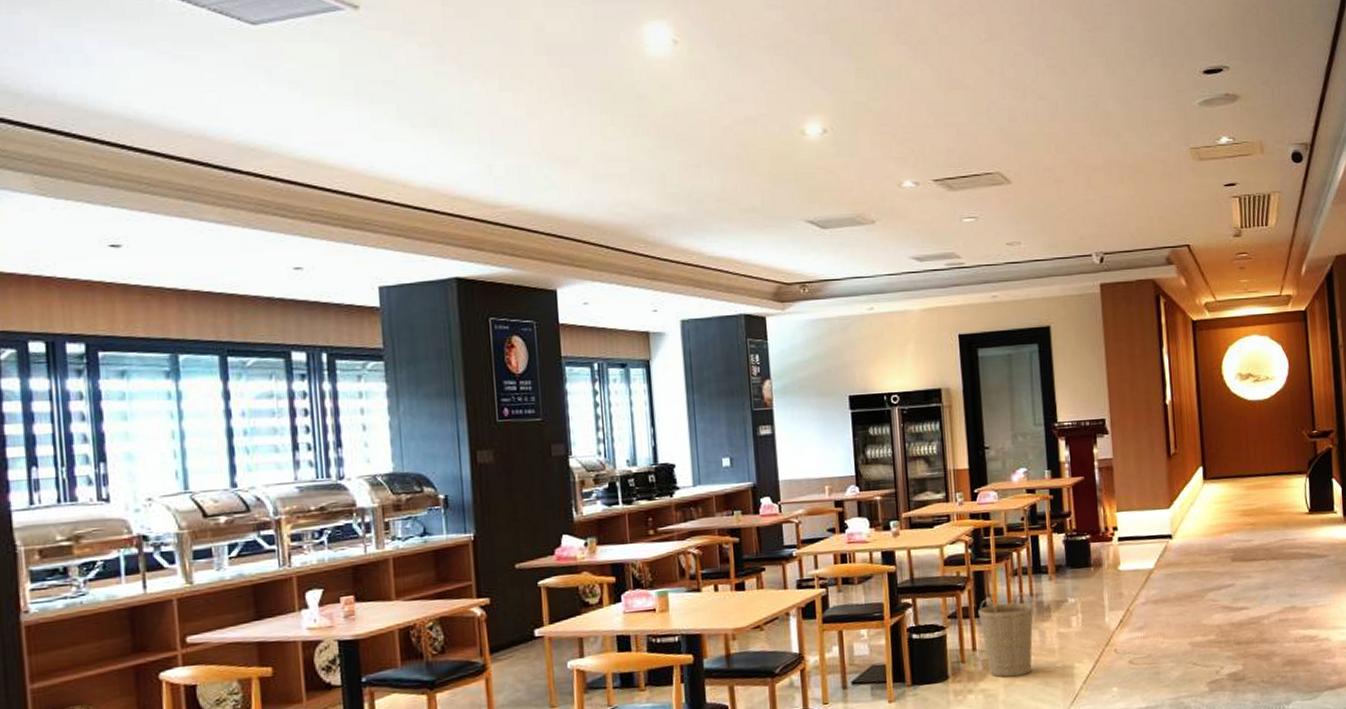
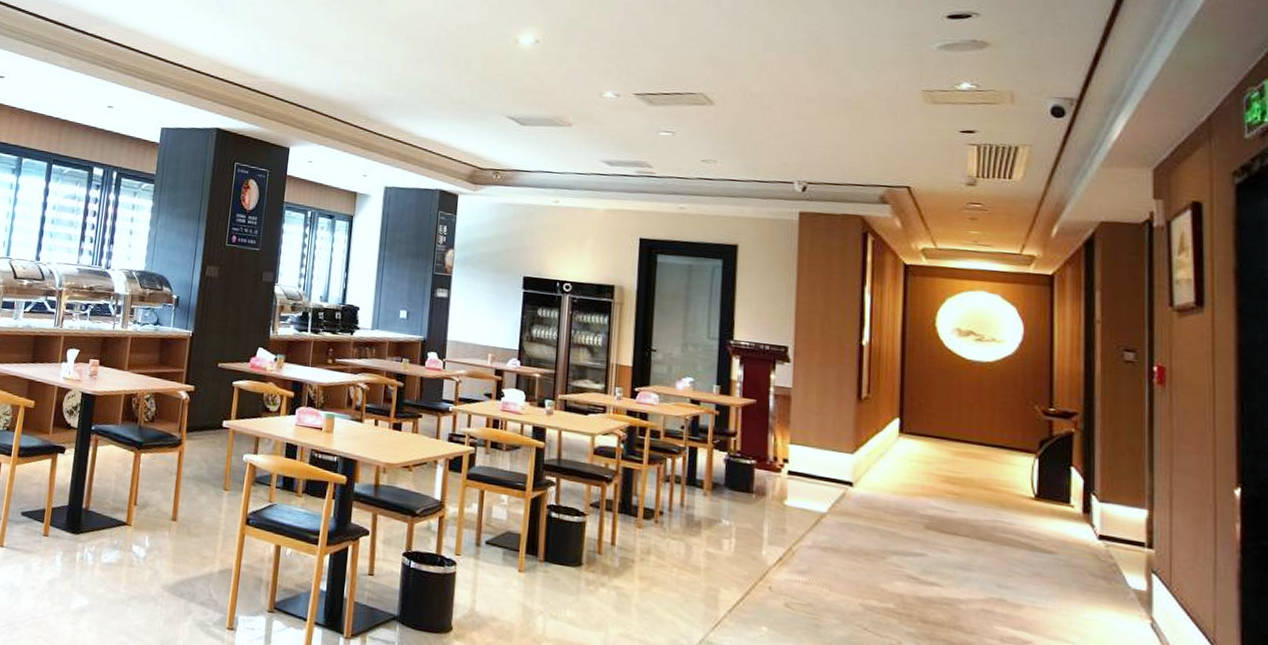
basket: present [978,592,1033,678] -> none [622,497,682,585]

